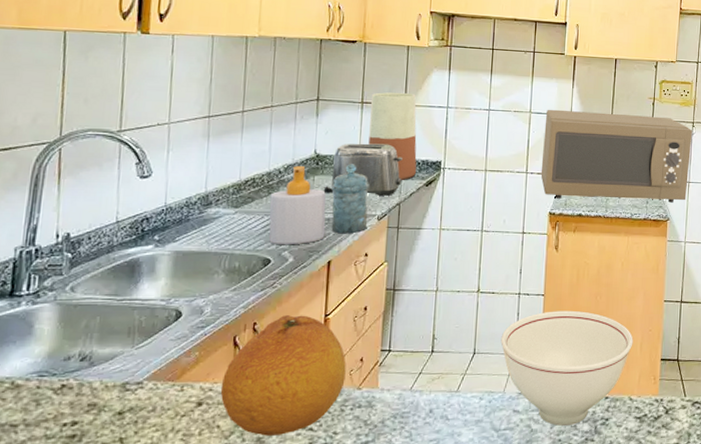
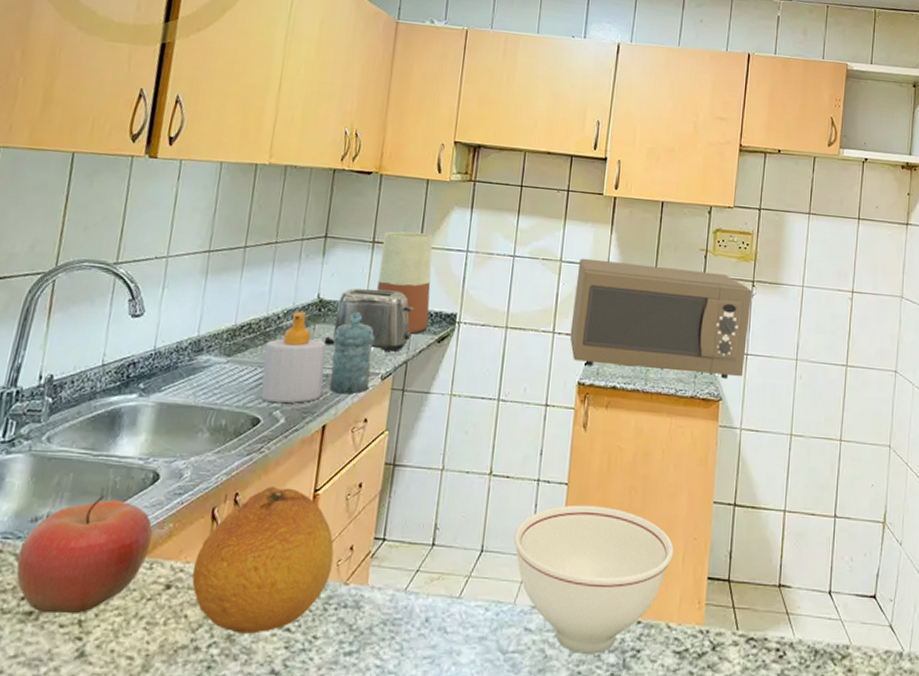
fruit: none [54,332,180,436] -> present [16,494,153,615]

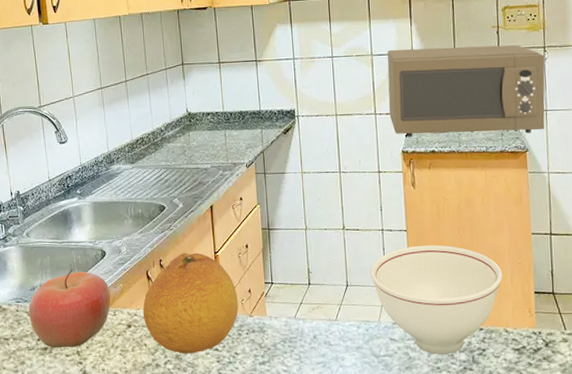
soap bottle: present [260,311,326,404] -> none [157,124,205,194]
toaster: present [323,288,414,352] -> none [198,98,263,147]
canister: present [329,312,375,394] -> none [204,119,238,181]
vase: present [377,231,433,334] -> none [227,49,275,130]

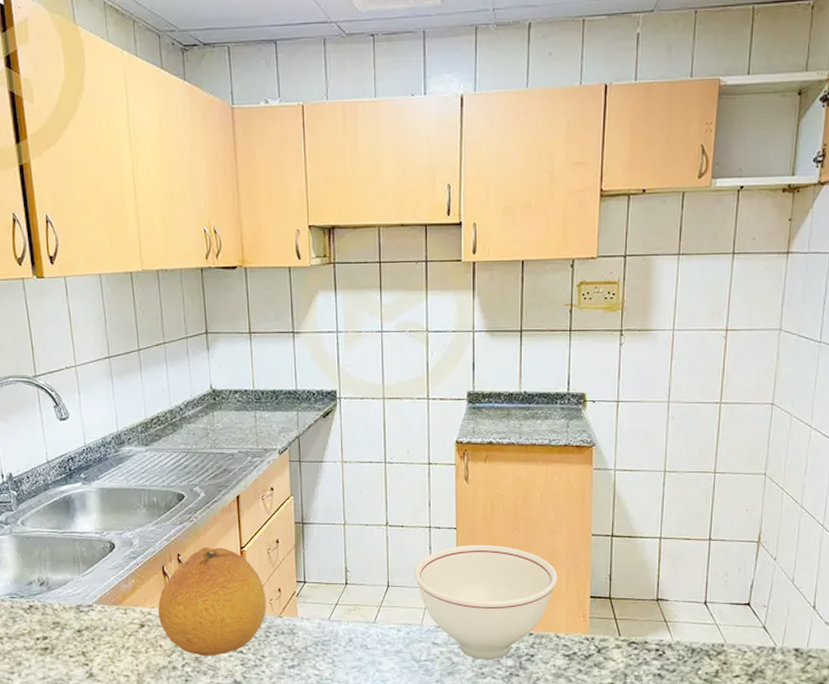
fruit: present [28,268,111,348] -> none [25,561,121,649]
microwave: present [387,45,545,137] -> none [443,326,621,426]

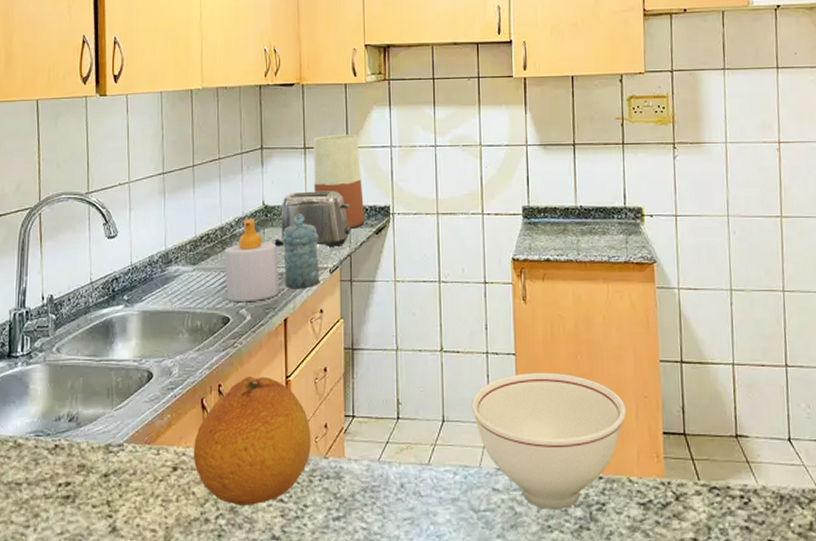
soap bottle: none [175,402,231,481] -> present [224,219,279,303]
toaster: none [223,375,299,429] -> present [274,190,351,247]
canister: none [231,398,269,469] -> present [282,214,319,289]
vase: none [259,318,313,412] -> present [314,134,366,229]

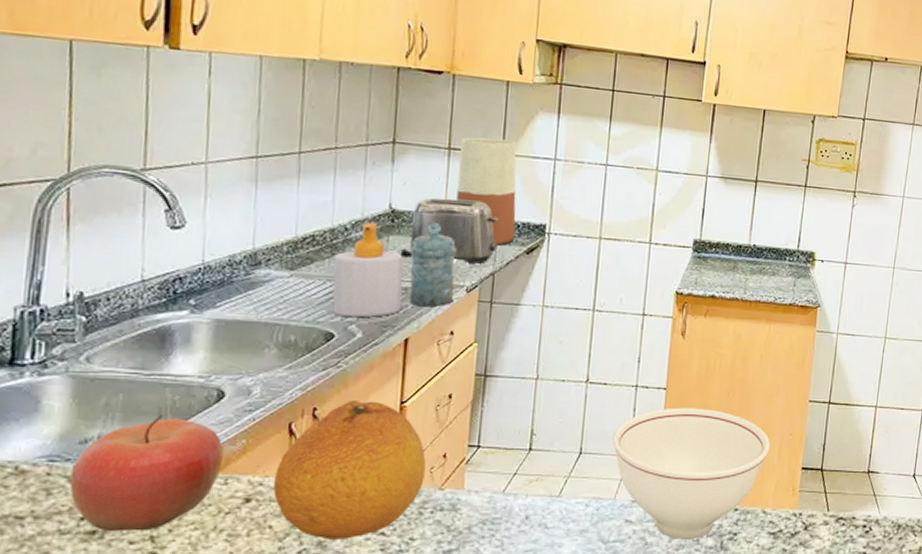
fruit: none [50,393,154,497] -> present [69,414,223,532]

